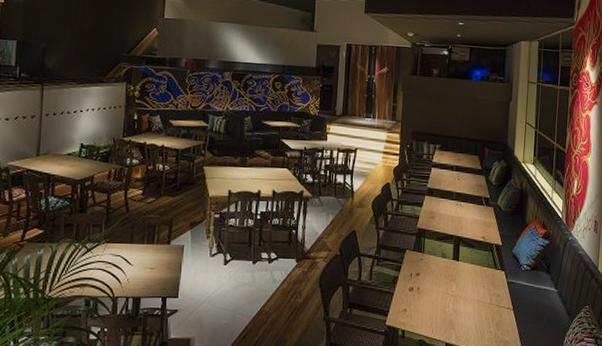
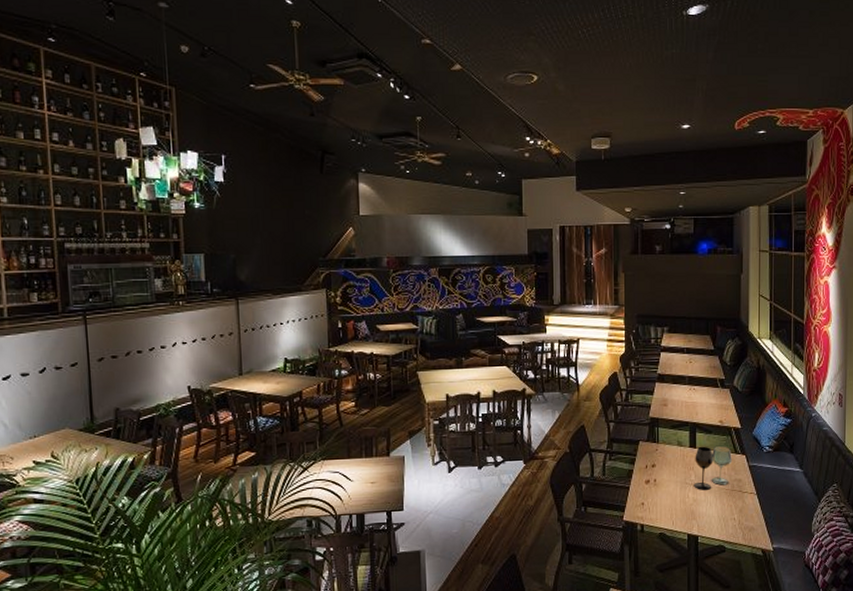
wineglass: none [454,259,475,302] -> present [694,446,713,490]
wine glass: none [471,260,492,299] -> present [711,445,732,486]

